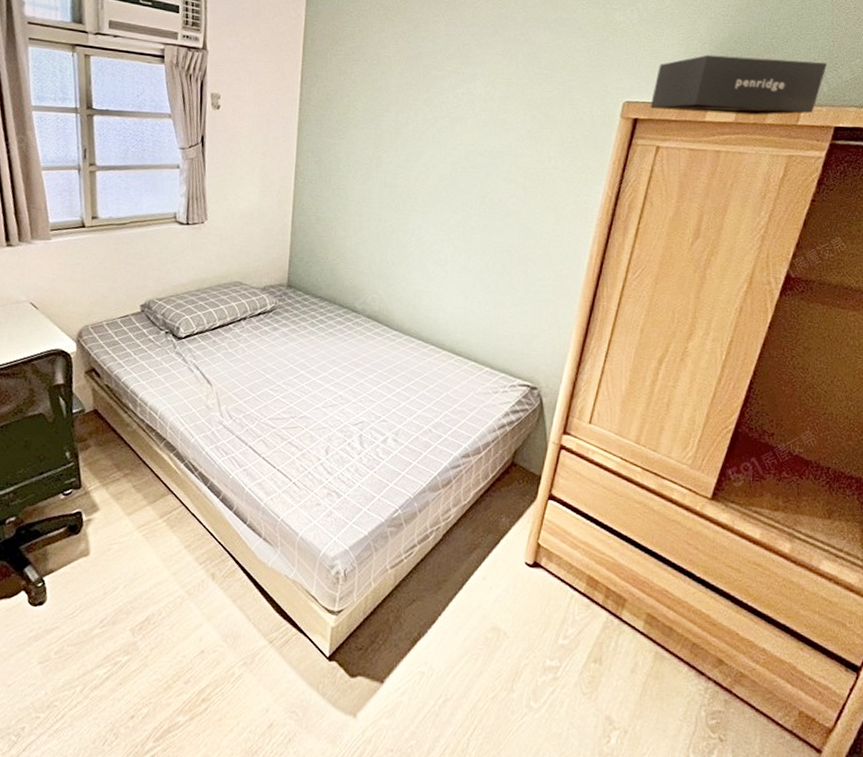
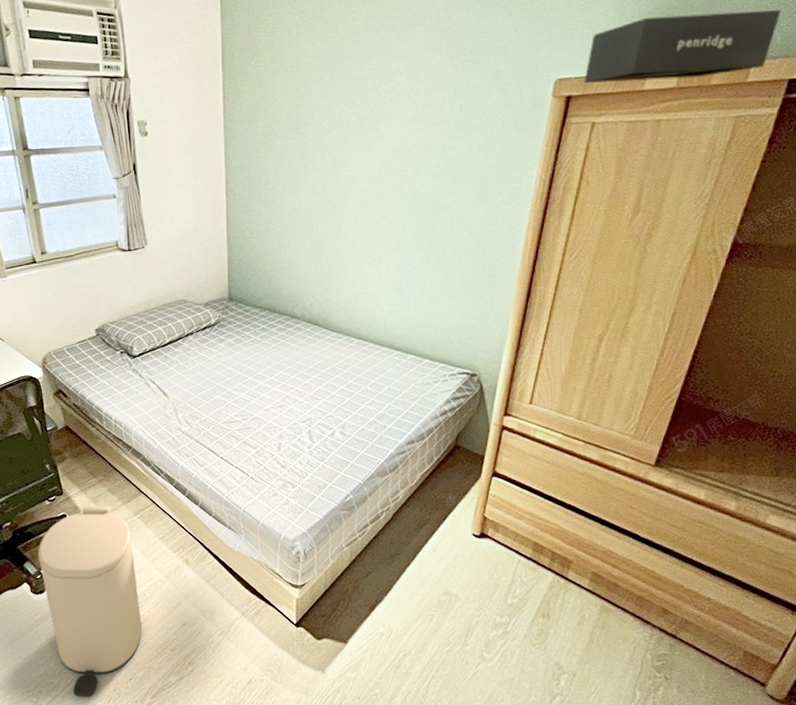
pedal bin: none [42,503,154,738] -> present [38,506,142,697]

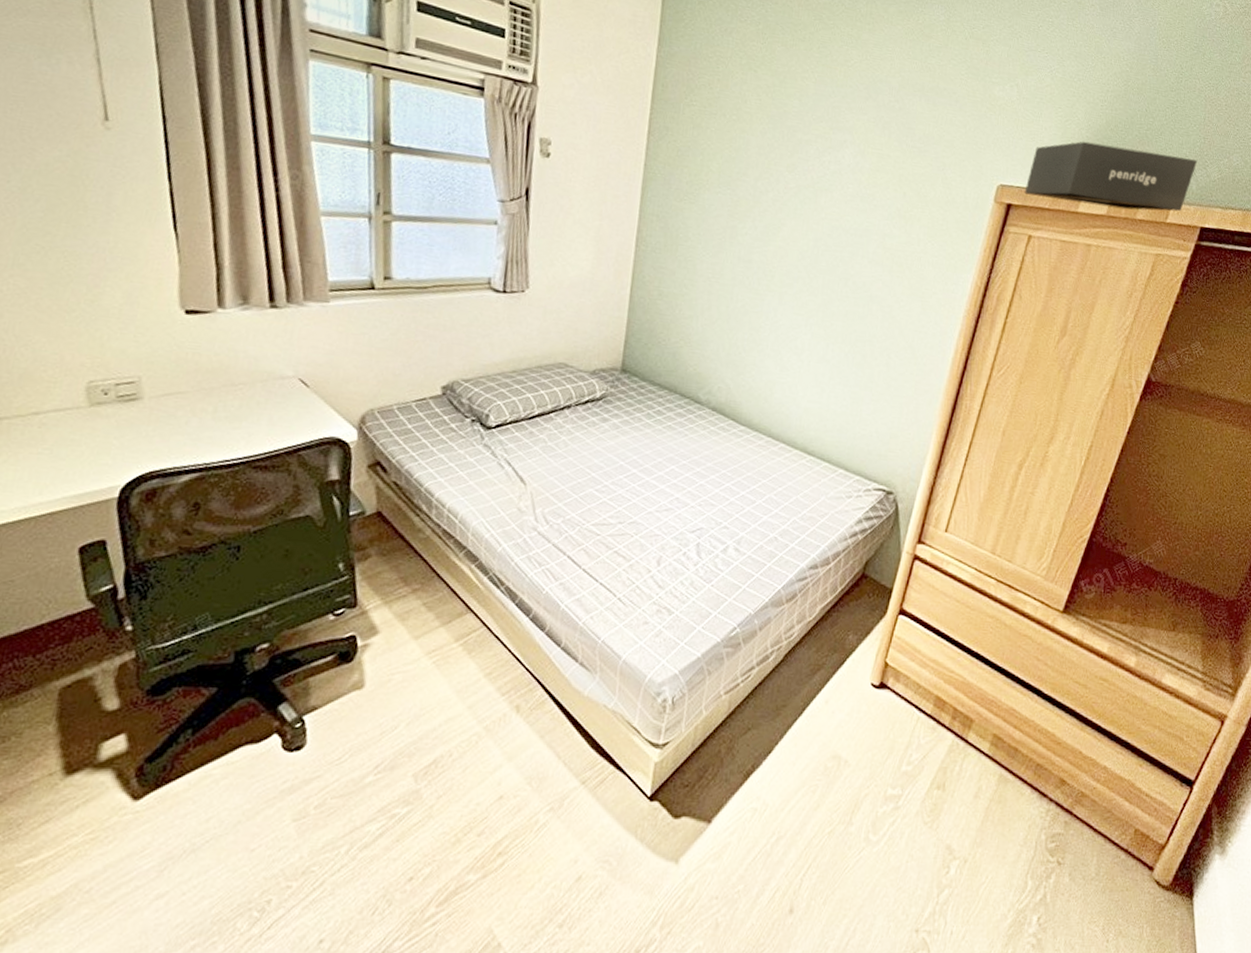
pedal bin: present [38,506,142,697] -> none [302,624,447,908]

